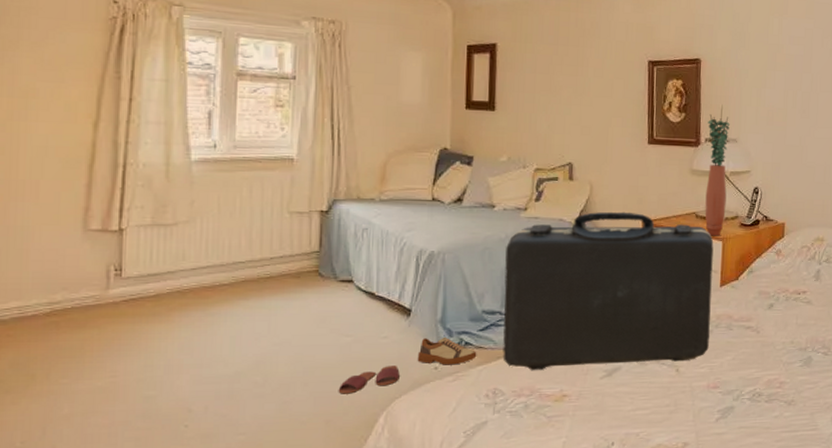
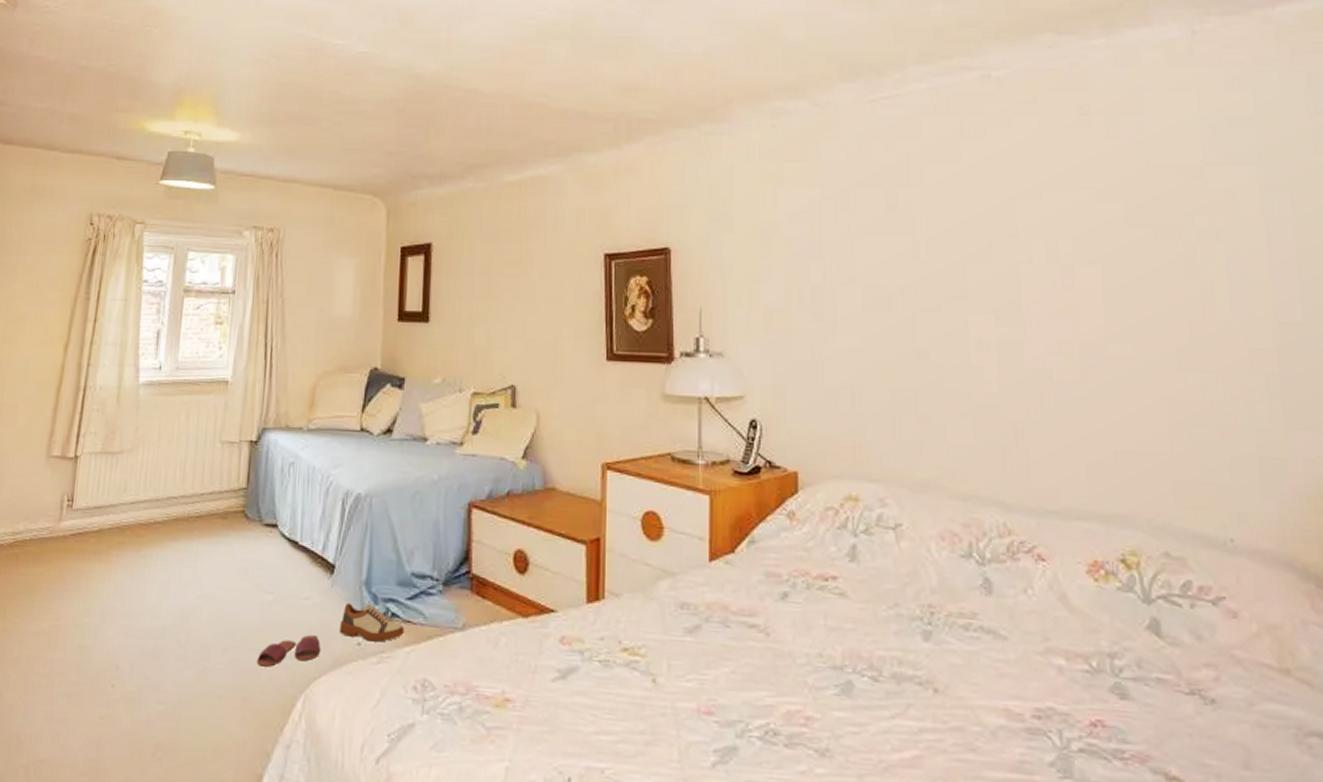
suitcase: present [502,211,714,370] -> none [433,449,698,668]
vase: present [705,114,730,236] -> none [683,320,712,488]

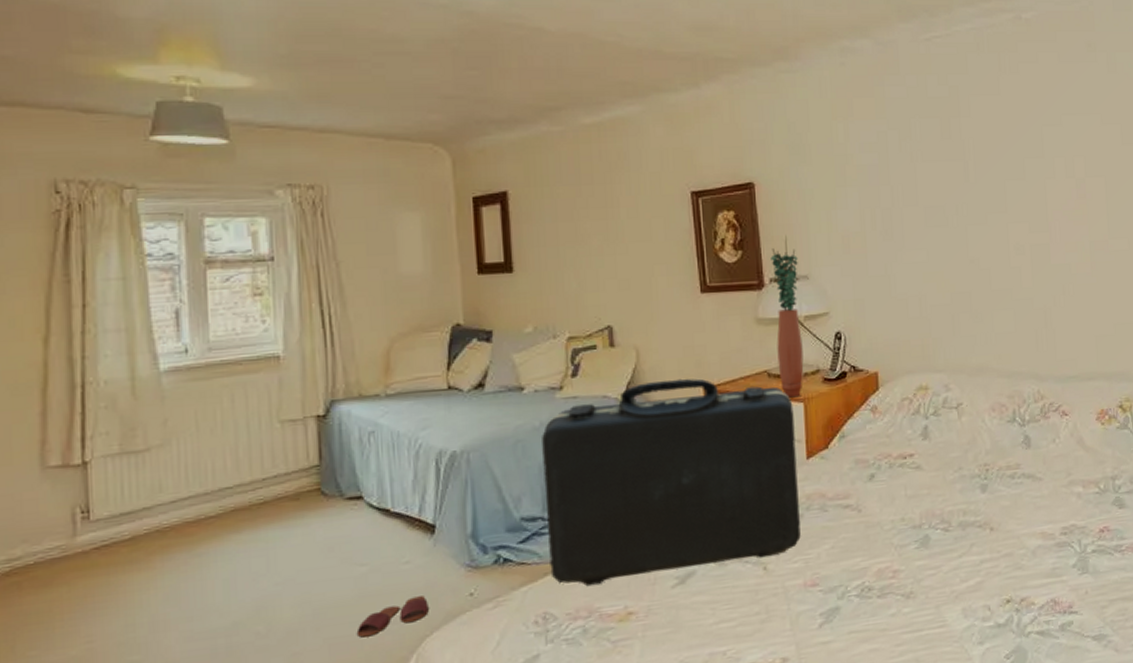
shoe: present [339,603,405,642] -> none [448,555,519,590]
suitcase: none [433,449,698,668] -> present [542,378,801,586]
vase: none [683,320,712,488] -> present [770,249,804,398]

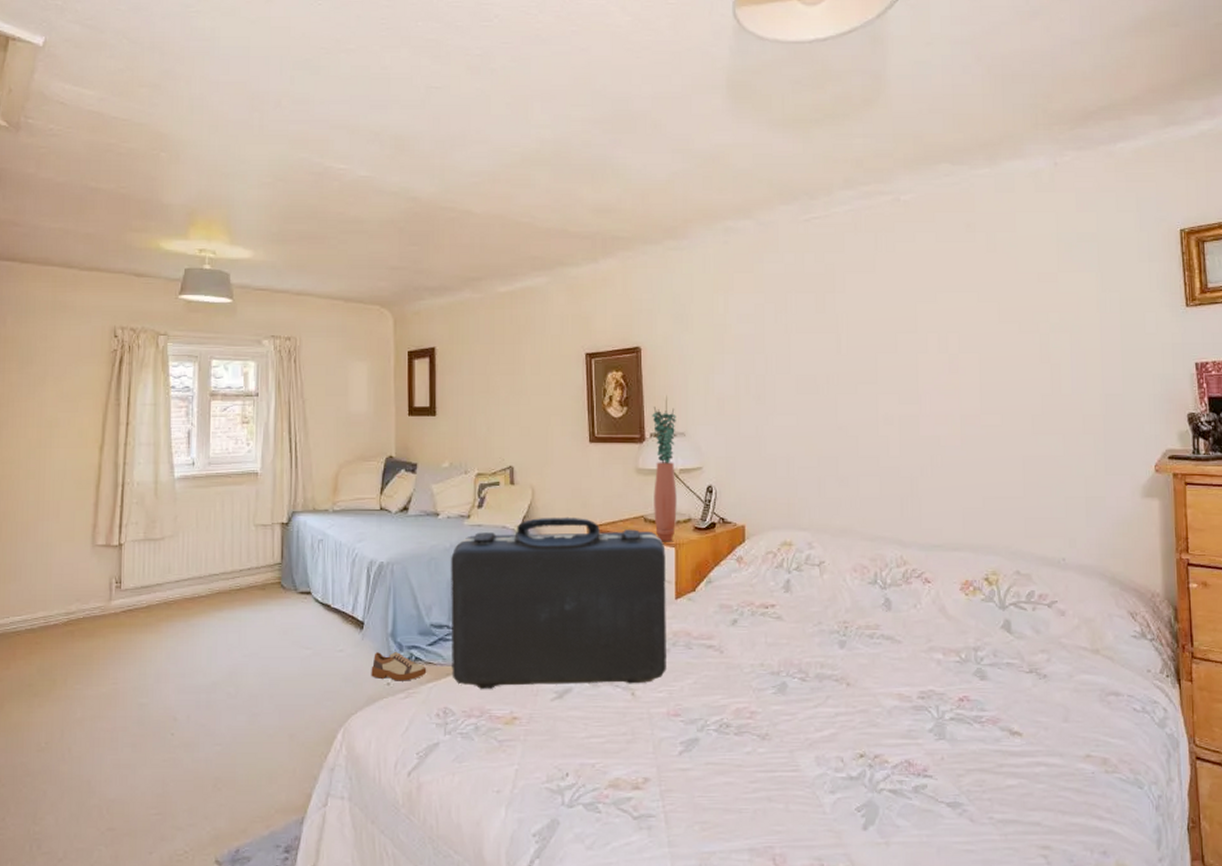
slippers: present [356,596,429,638] -> none [300,680,355,708]
shoe: none [448,555,519,590] -> present [371,652,427,681]

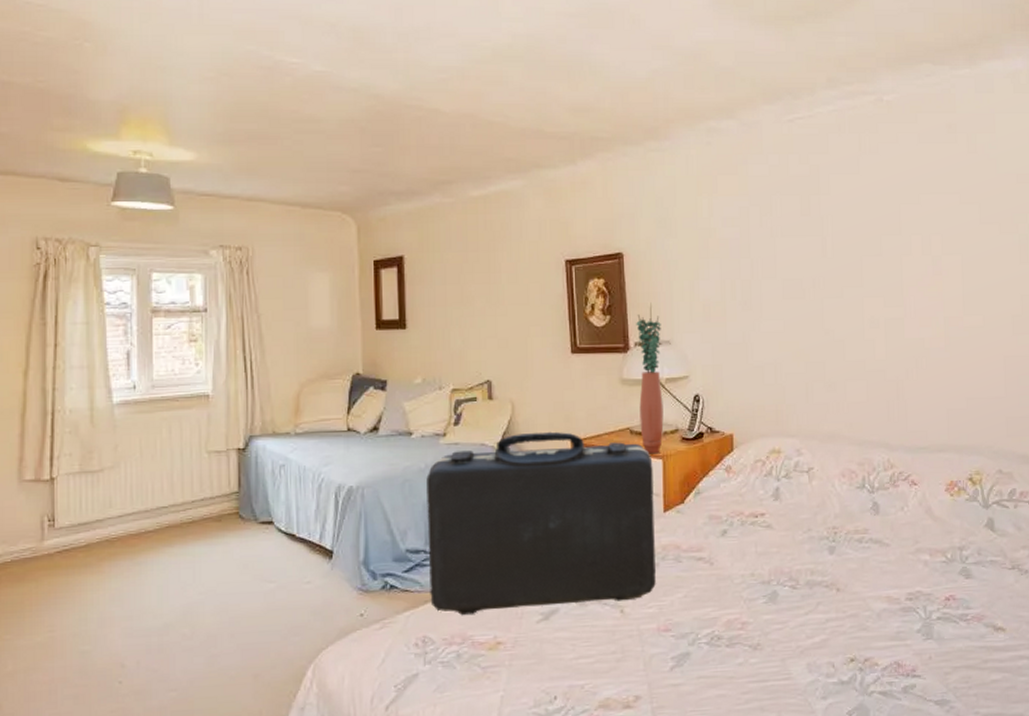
shoe: present [371,652,427,681] -> none [342,581,403,612]

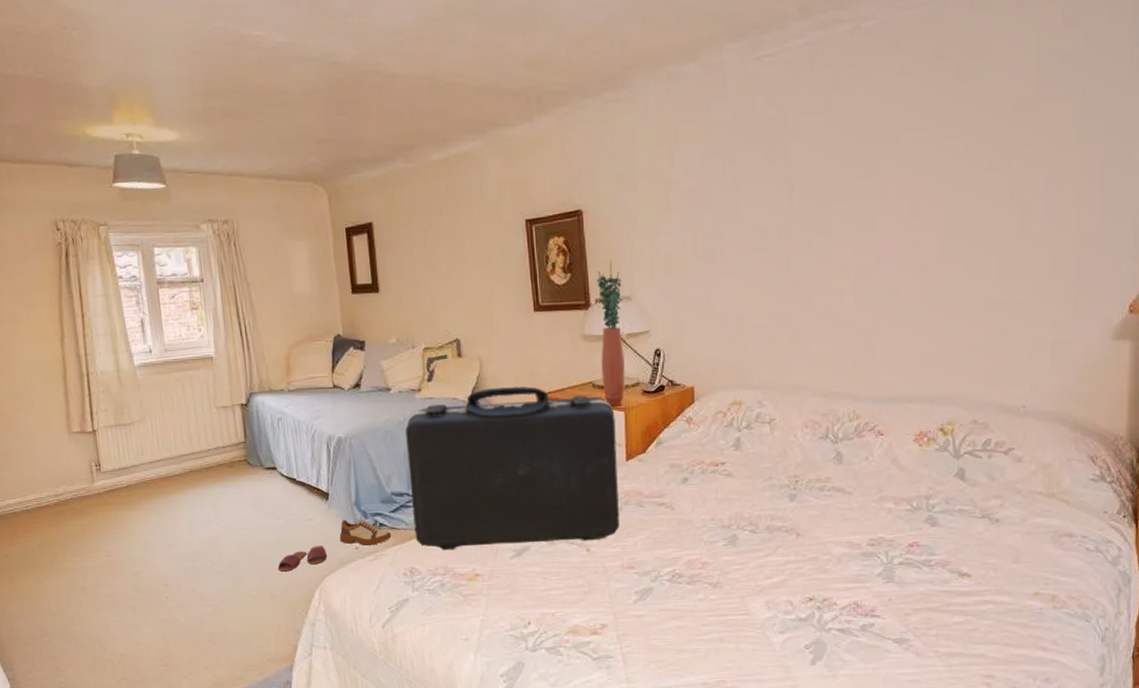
slippers: none [264,613,325,646] -> present [277,546,327,572]
shoe: none [342,581,403,612] -> present [339,519,392,545]

